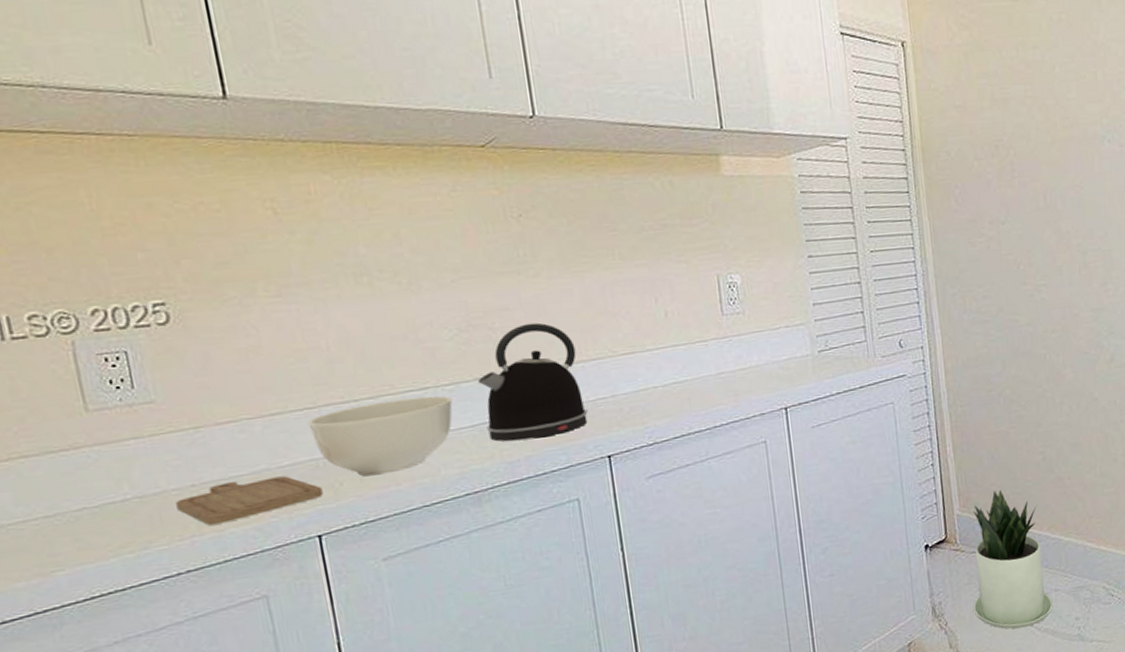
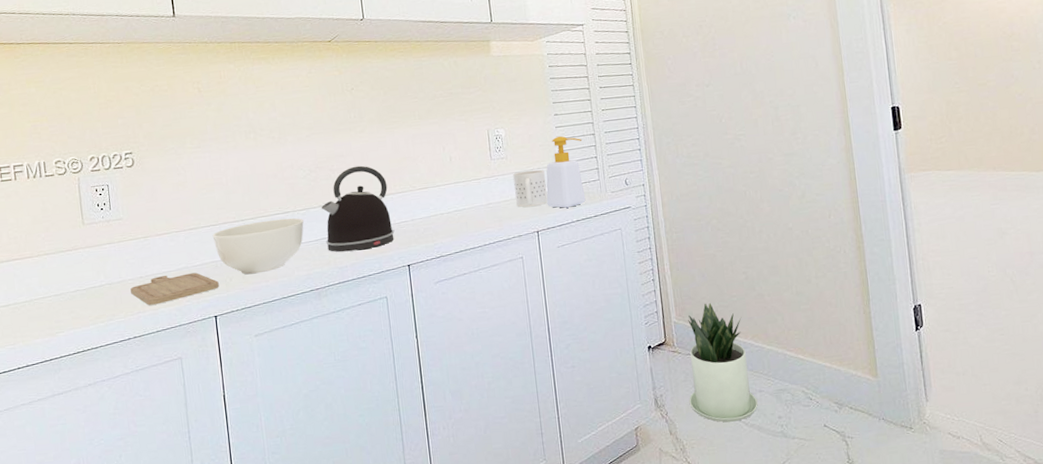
mug: none [751,328,799,377] -> present [512,169,548,207]
soap bottle: none [797,284,849,378] -> present [546,135,586,208]

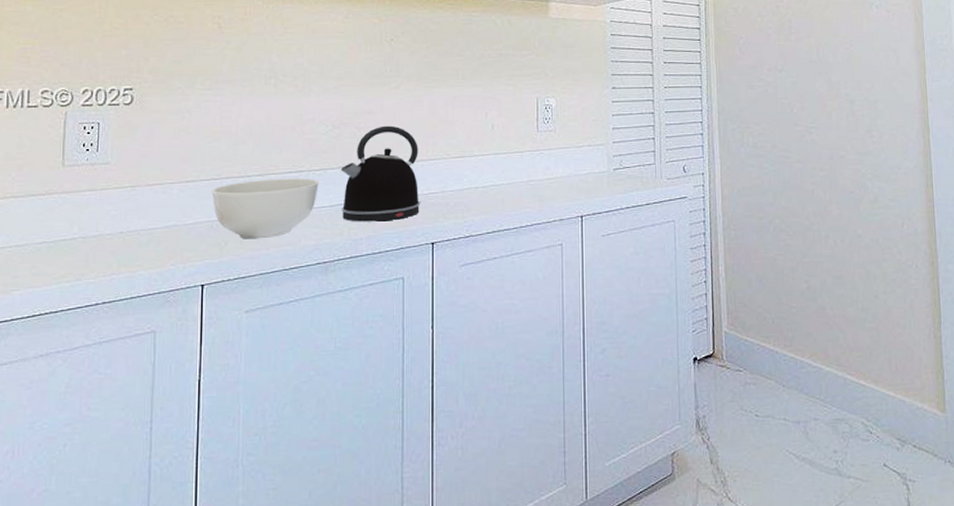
chopping board: present [130,272,219,305] -> none [107,232,212,266]
mug: present [512,169,548,207] -> none [559,147,596,188]
soap bottle: present [546,135,586,208] -> none [595,111,640,192]
planter: present [688,302,758,423] -> none [735,312,812,454]

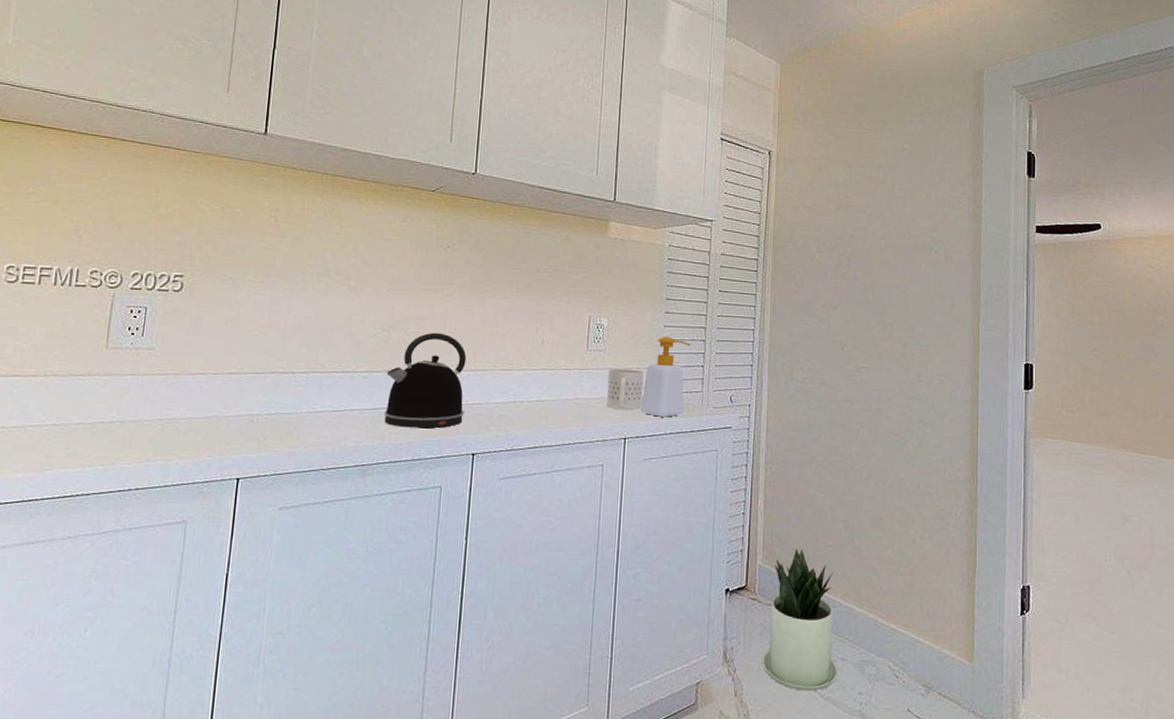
bowl: present [211,178,320,239] -> none [254,377,365,437]
mug: none [559,147,596,188] -> present [606,368,644,410]
soap bottle: none [595,111,640,192] -> present [640,336,691,417]
planter: none [735,312,812,454] -> present [762,548,838,691]

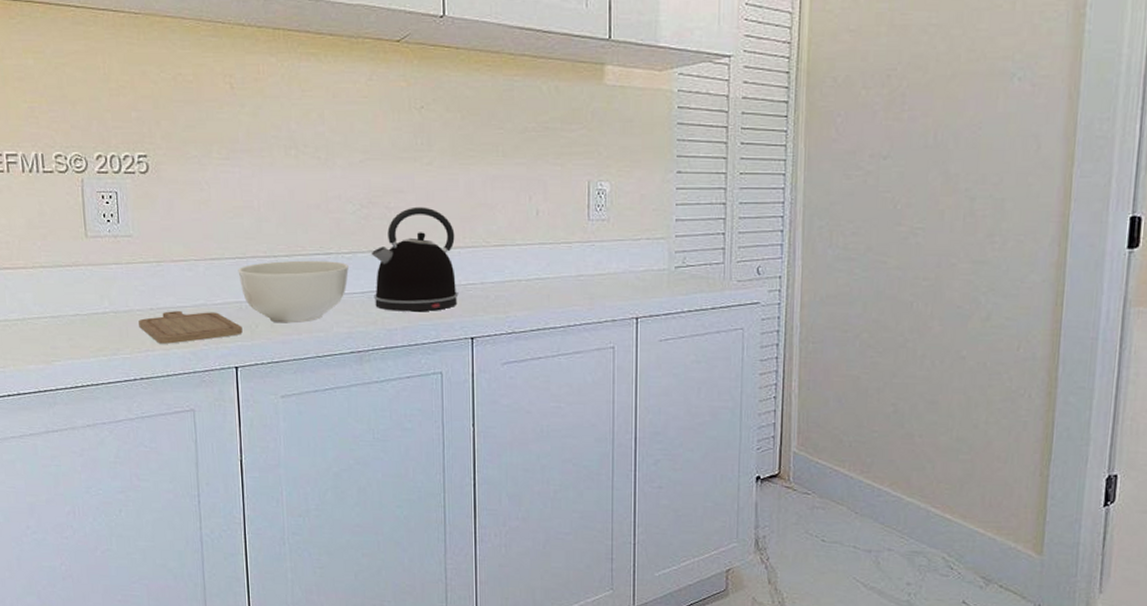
chopping board: none [144,422,250,454] -> present [139,311,243,344]
bowl: none [254,377,365,437] -> present [238,260,350,324]
mug: present [606,368,644,410] -> none [613,239,655,287]
soap bottle: present [640,336,691,417] -> none [653,200,709,293]
planter: present [762,548,838,691] -> none [797,434,884,581]

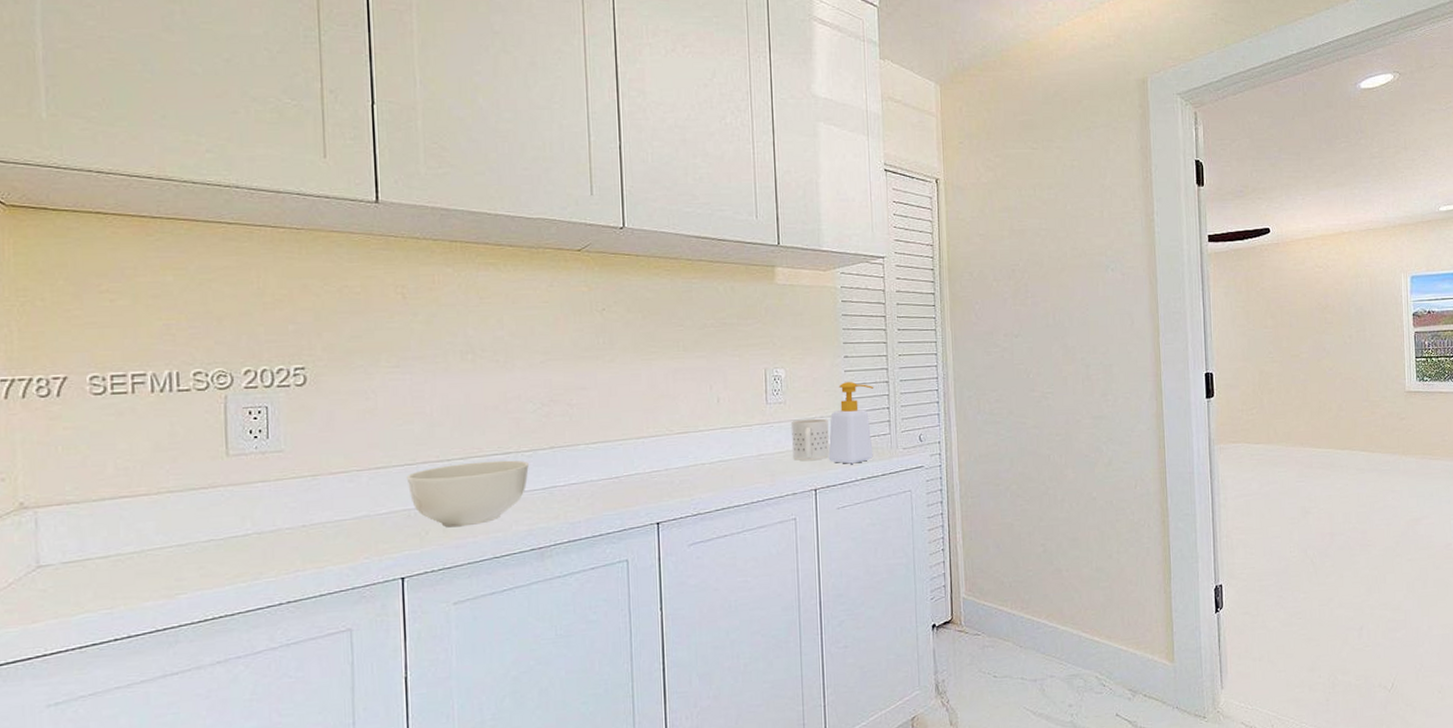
chopping board: present [139,311,243,344] -> none [287,522,411,562]
kettle: present [371,206,459,312] -> none [552,401,643,505]
mug: none [613,239,655,287] -> present [790,418,830,461]
soap bottle: none [653,200,709,293] -> present [828,381,874,464]

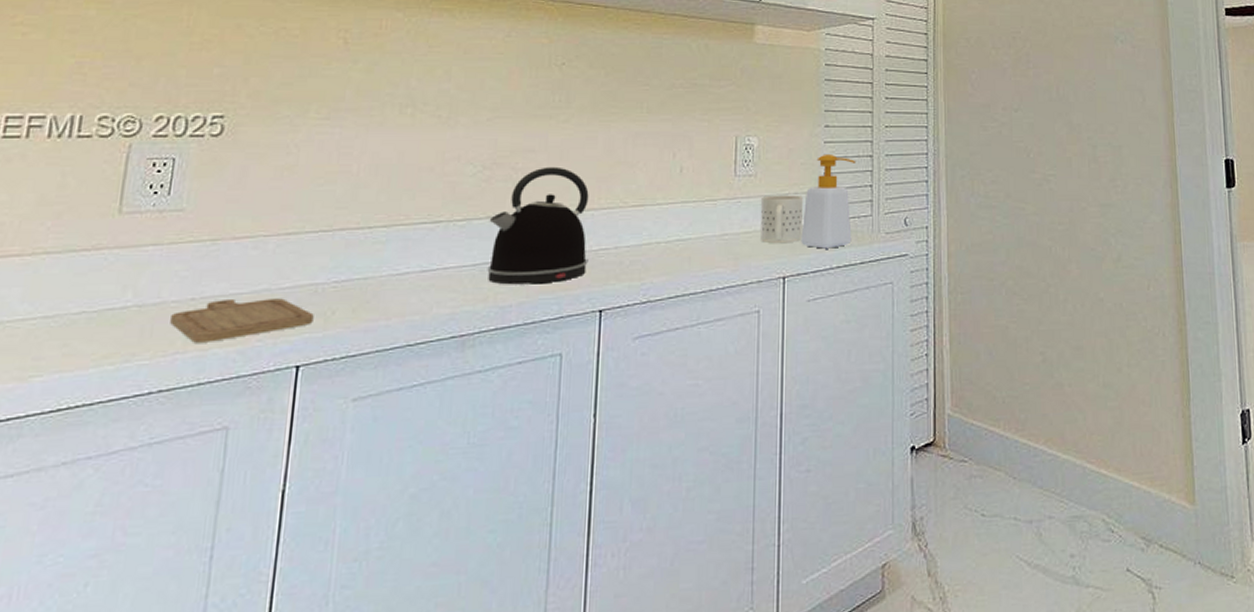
chopping board: none [287,522,411,562] -> present [170,298,314,343]
bowl: present [406,460,530,528] -> none [319,230,462,307]
kettle: none [552,401,643,505] -> present [487,166,589,285]

